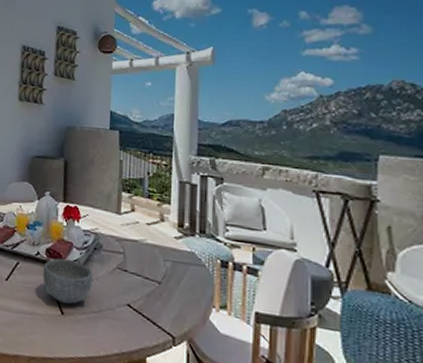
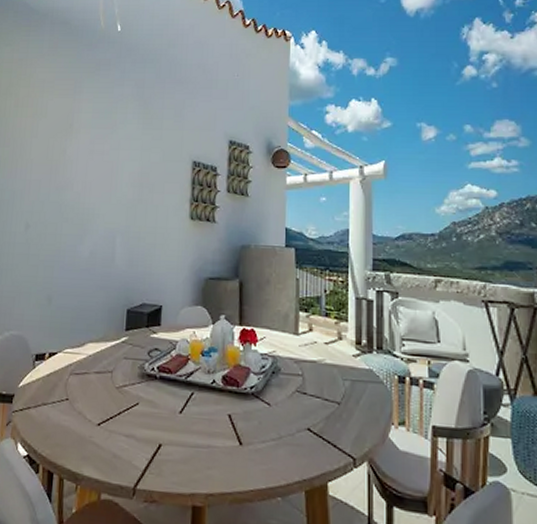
bowl: present [43,258,94,305] -> none [219,385,272,434]

